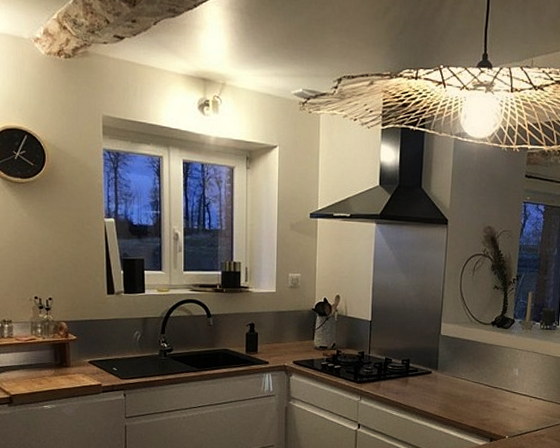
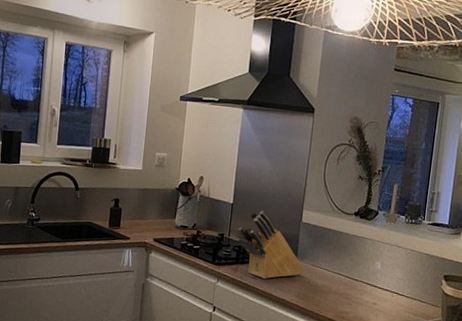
knife block: none [378,325,444,393] -> present [238,210,303,279]

